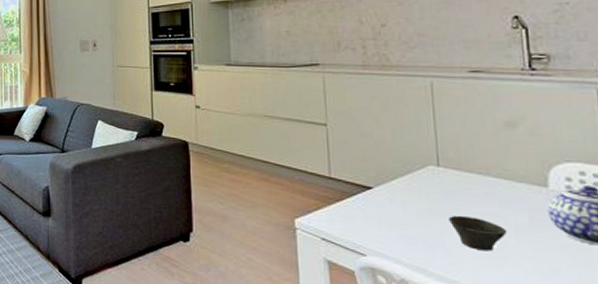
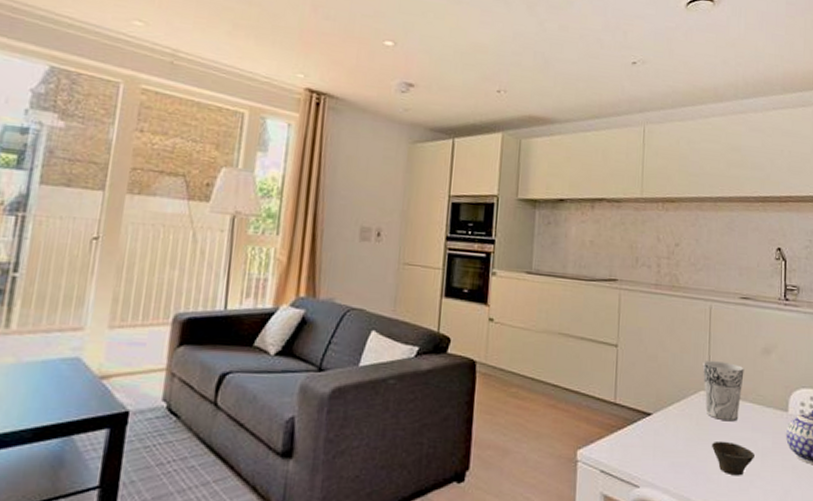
cup: none [427,135,483,197] -> present [702,360,744,422]

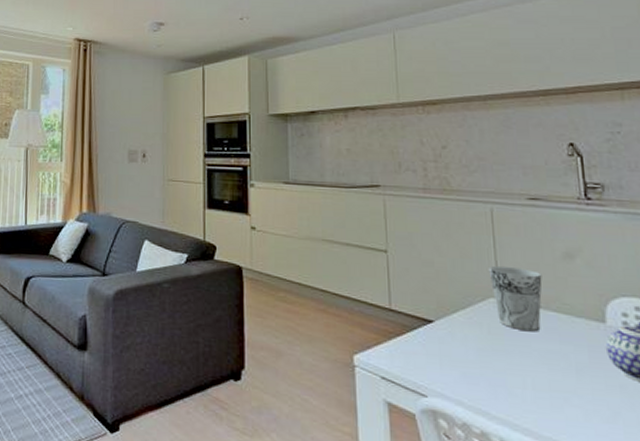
cup: present [711,440,754,476] -> none [509,352,567,392]

